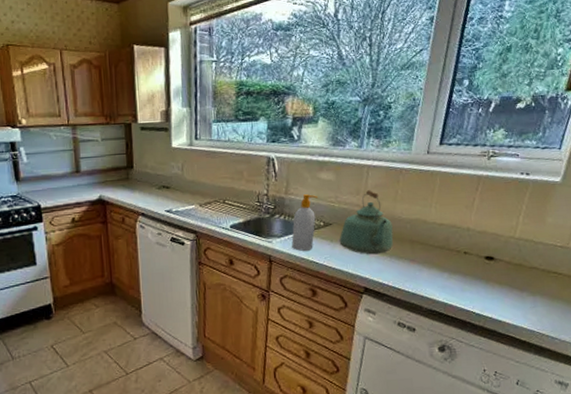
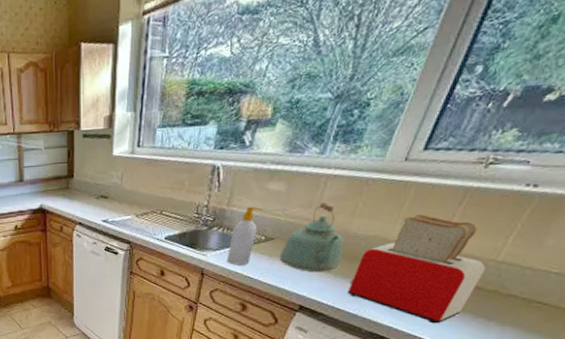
toaster: none [403,199,509,298] -> present [347,215,486,324]

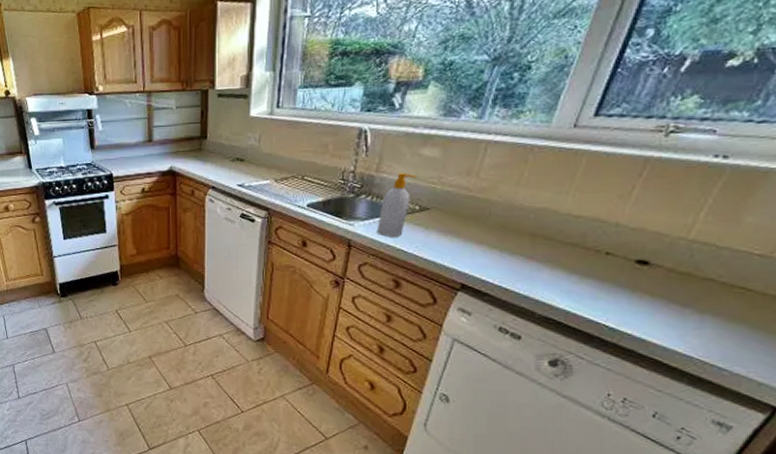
kettle: present [279,203,344,272] -> none [436,171,509,247]
toaster: present [347,215,486,324] -> none [516,186,675,309]

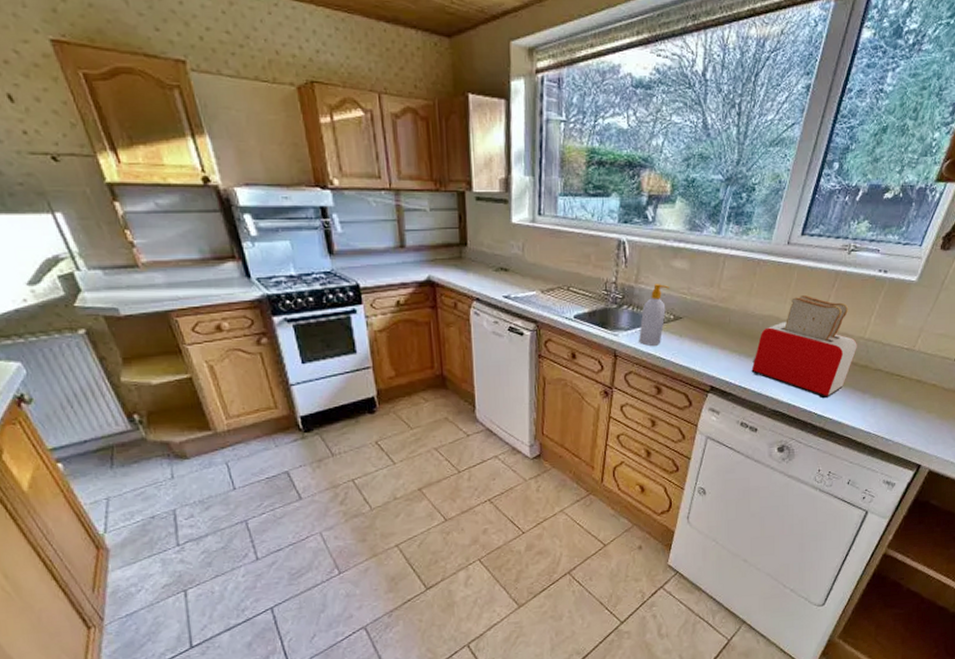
toaster: none [516,186,675,309] -> present [751,295,857,399]

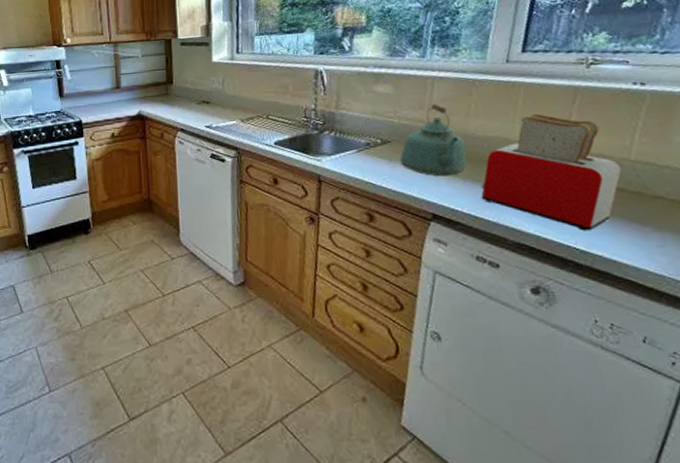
soap bottle: present [639,284,669,346] -> none [343,109,373,171]
kettle: none [688,282,744,352] -> present [399,104,467,176]

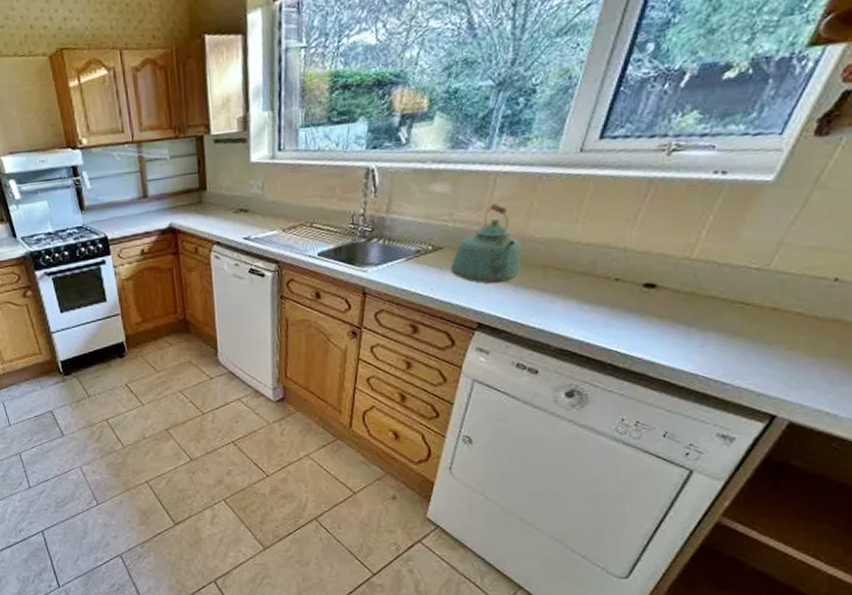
toaster: present [481,114,622,231] -> none [530,211,679,335]

